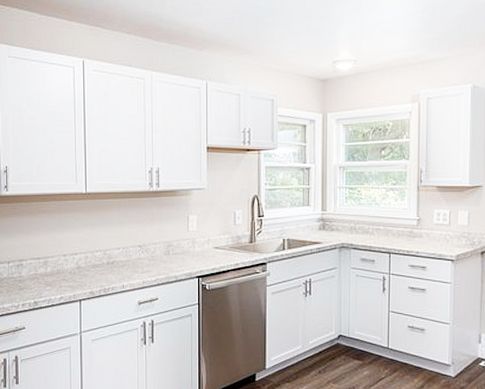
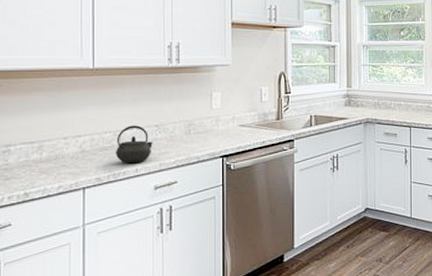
kettle: none [105,245,136,280] -> present [115,125,153,164]

